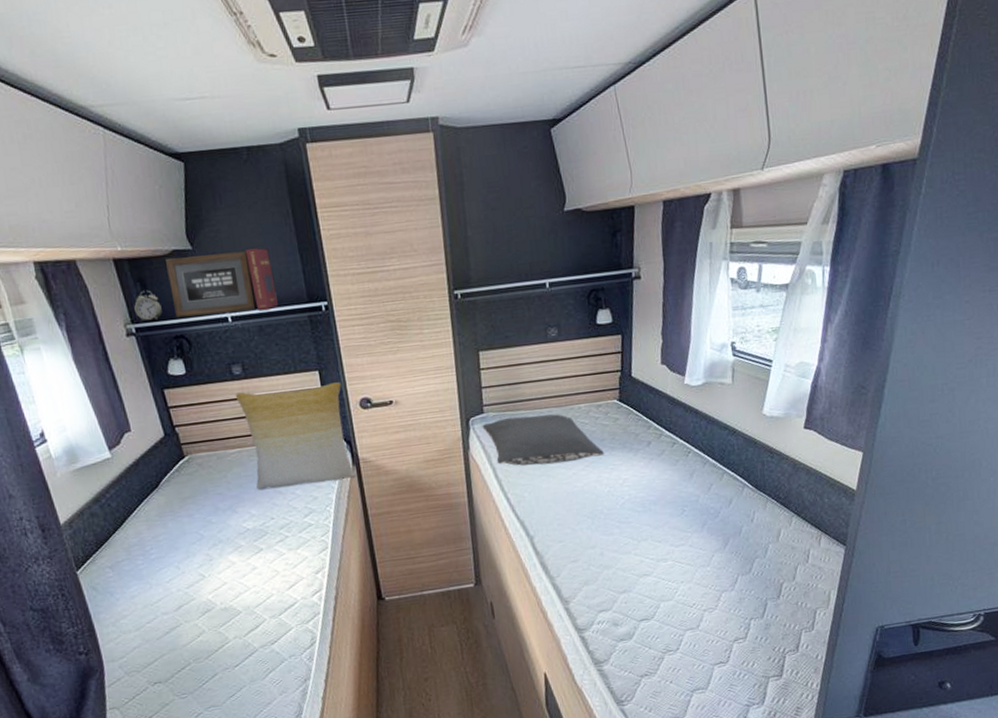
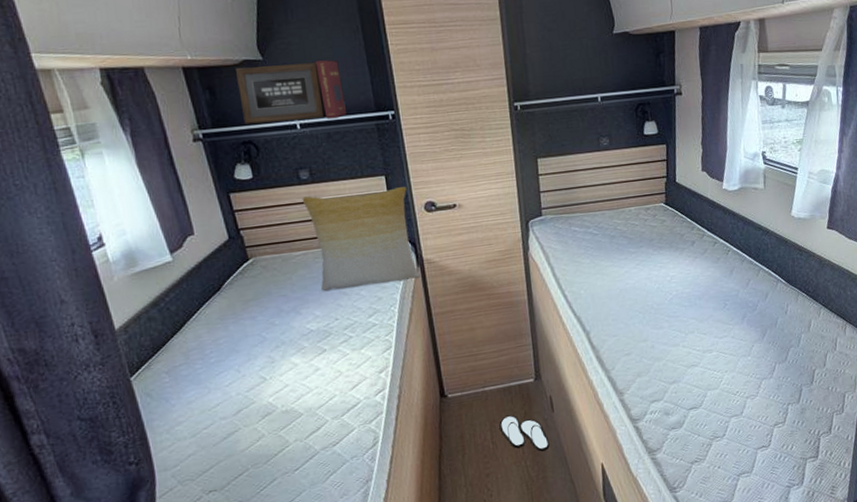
alarm clock: present [134,290,162,322] -> none [202,97,231,128]
slippers: none [438,620,490,658] -> present [499,415,550,451]
pillow: present [482,414,605,466] -> none [541,216,654,265]

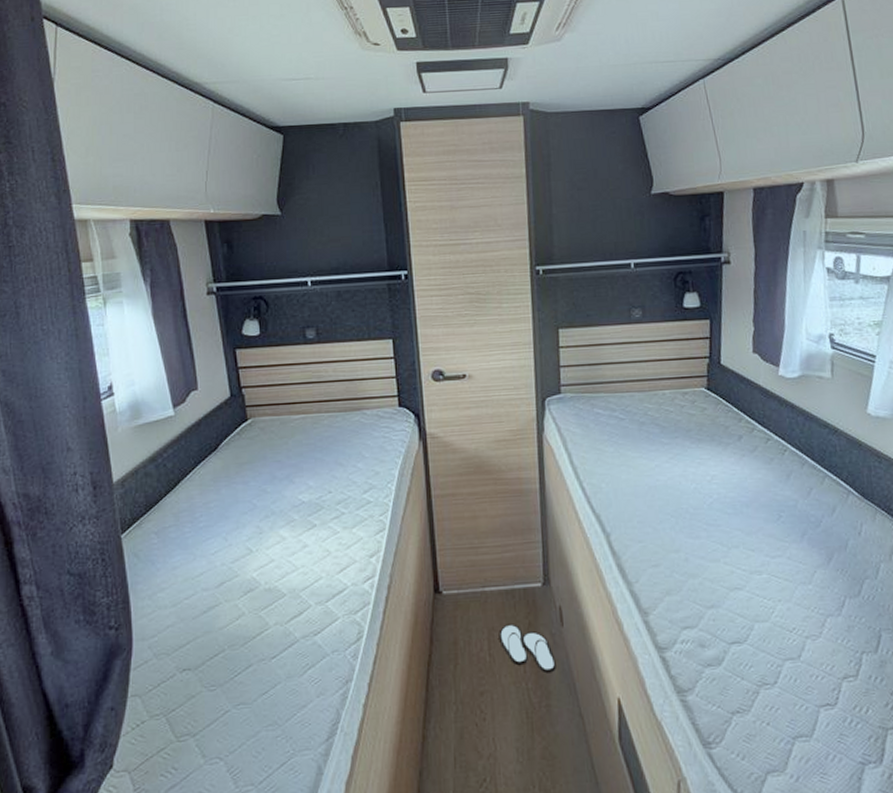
picture frame: present [236,62,325,125] -> none [254,218,336,280]
pillow: present [302,187,420,292] -> none [306,352,422,461]
book: present [315,60,346,119] -> none [332,216,358,277]

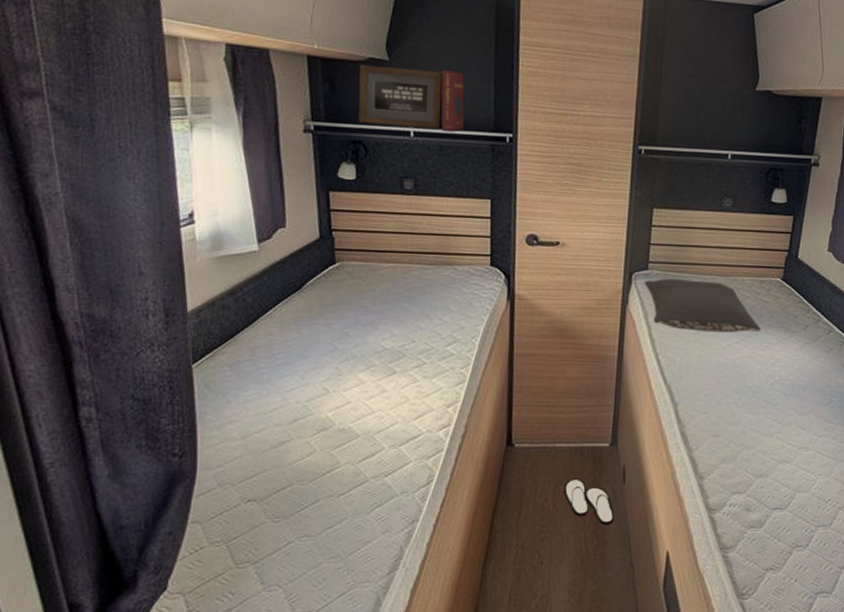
picture frame: none [254,218,336,280] -> present [358,65,443,130]
book: none [332,216,358,277] -> present [441,70,465,132]
pillow: none [558,399,691,454] -> present [644,279,762,332]

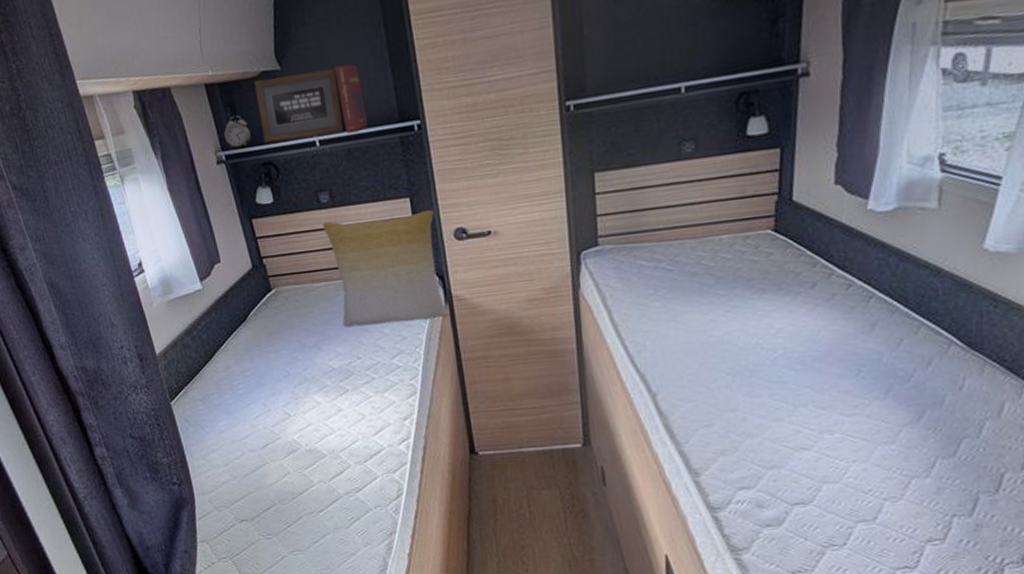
alarm clock: none [318,91,346,122] -> present [224,115,251,149]
pillow: none [401,207,511,314] -> present [322,210,449,327]
slippers: present [564,478,614,524] -> none [538,483,599,529]
pillow: present [644,279,762,332] -> none [596,247,753,309]

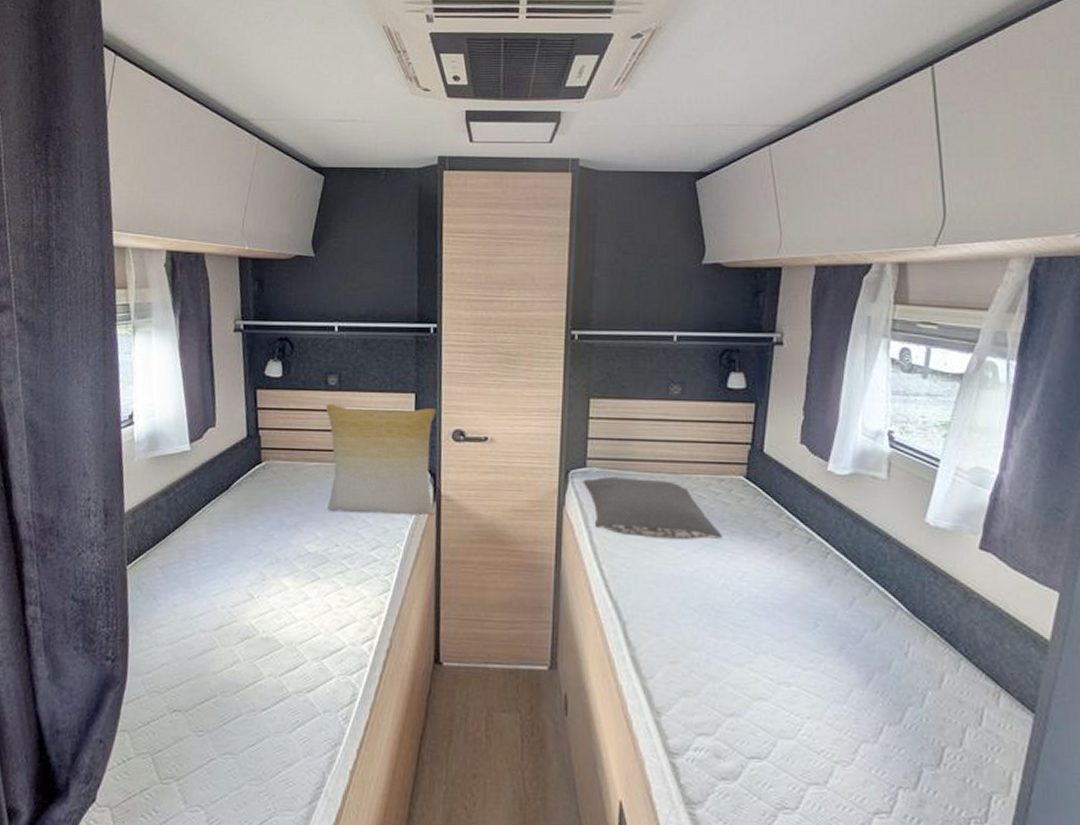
alarm clock: present [224,115,251,149] -> none [247,290,273,320]
picture frame: present [255,68,345,143] -> none [285,263,367,323]
book: present [334,63,368,134] -> none [365,263,388,325]
pillow: none [596,247,753,309] -> present [582,477,724,540]

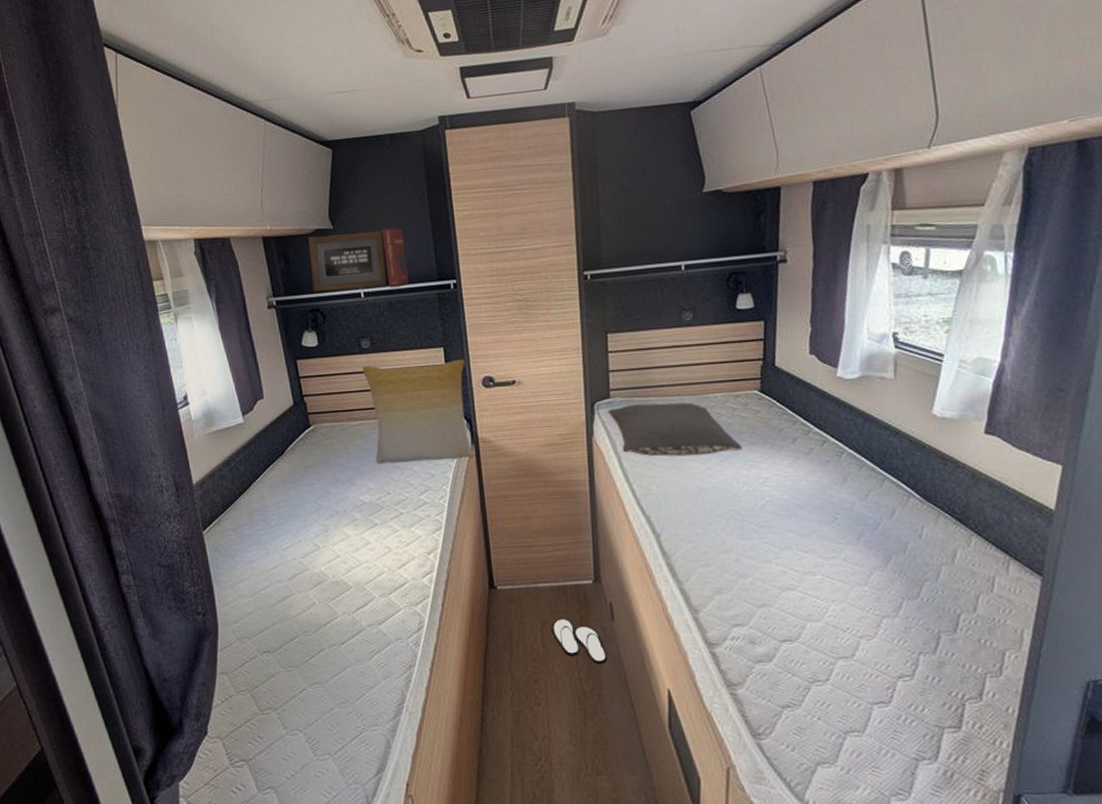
picture frame: none [285,263,367,323] -> present [308,230,388,293]
book: none [365,263,388,325] -> present [381,228,409,288]
slippers: none [498,705,556,763] -> present [551,618,608,663]

